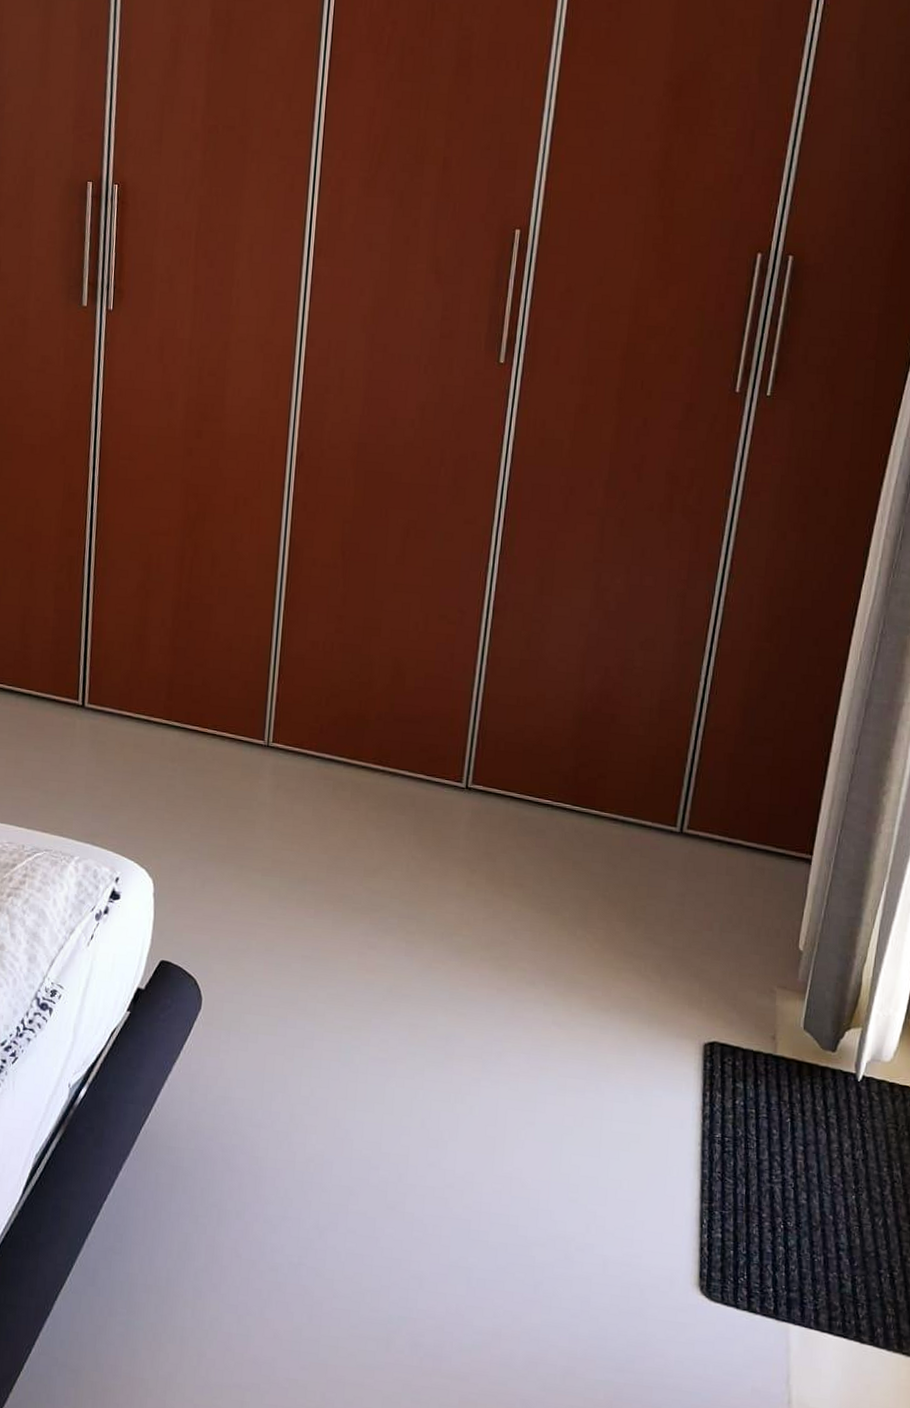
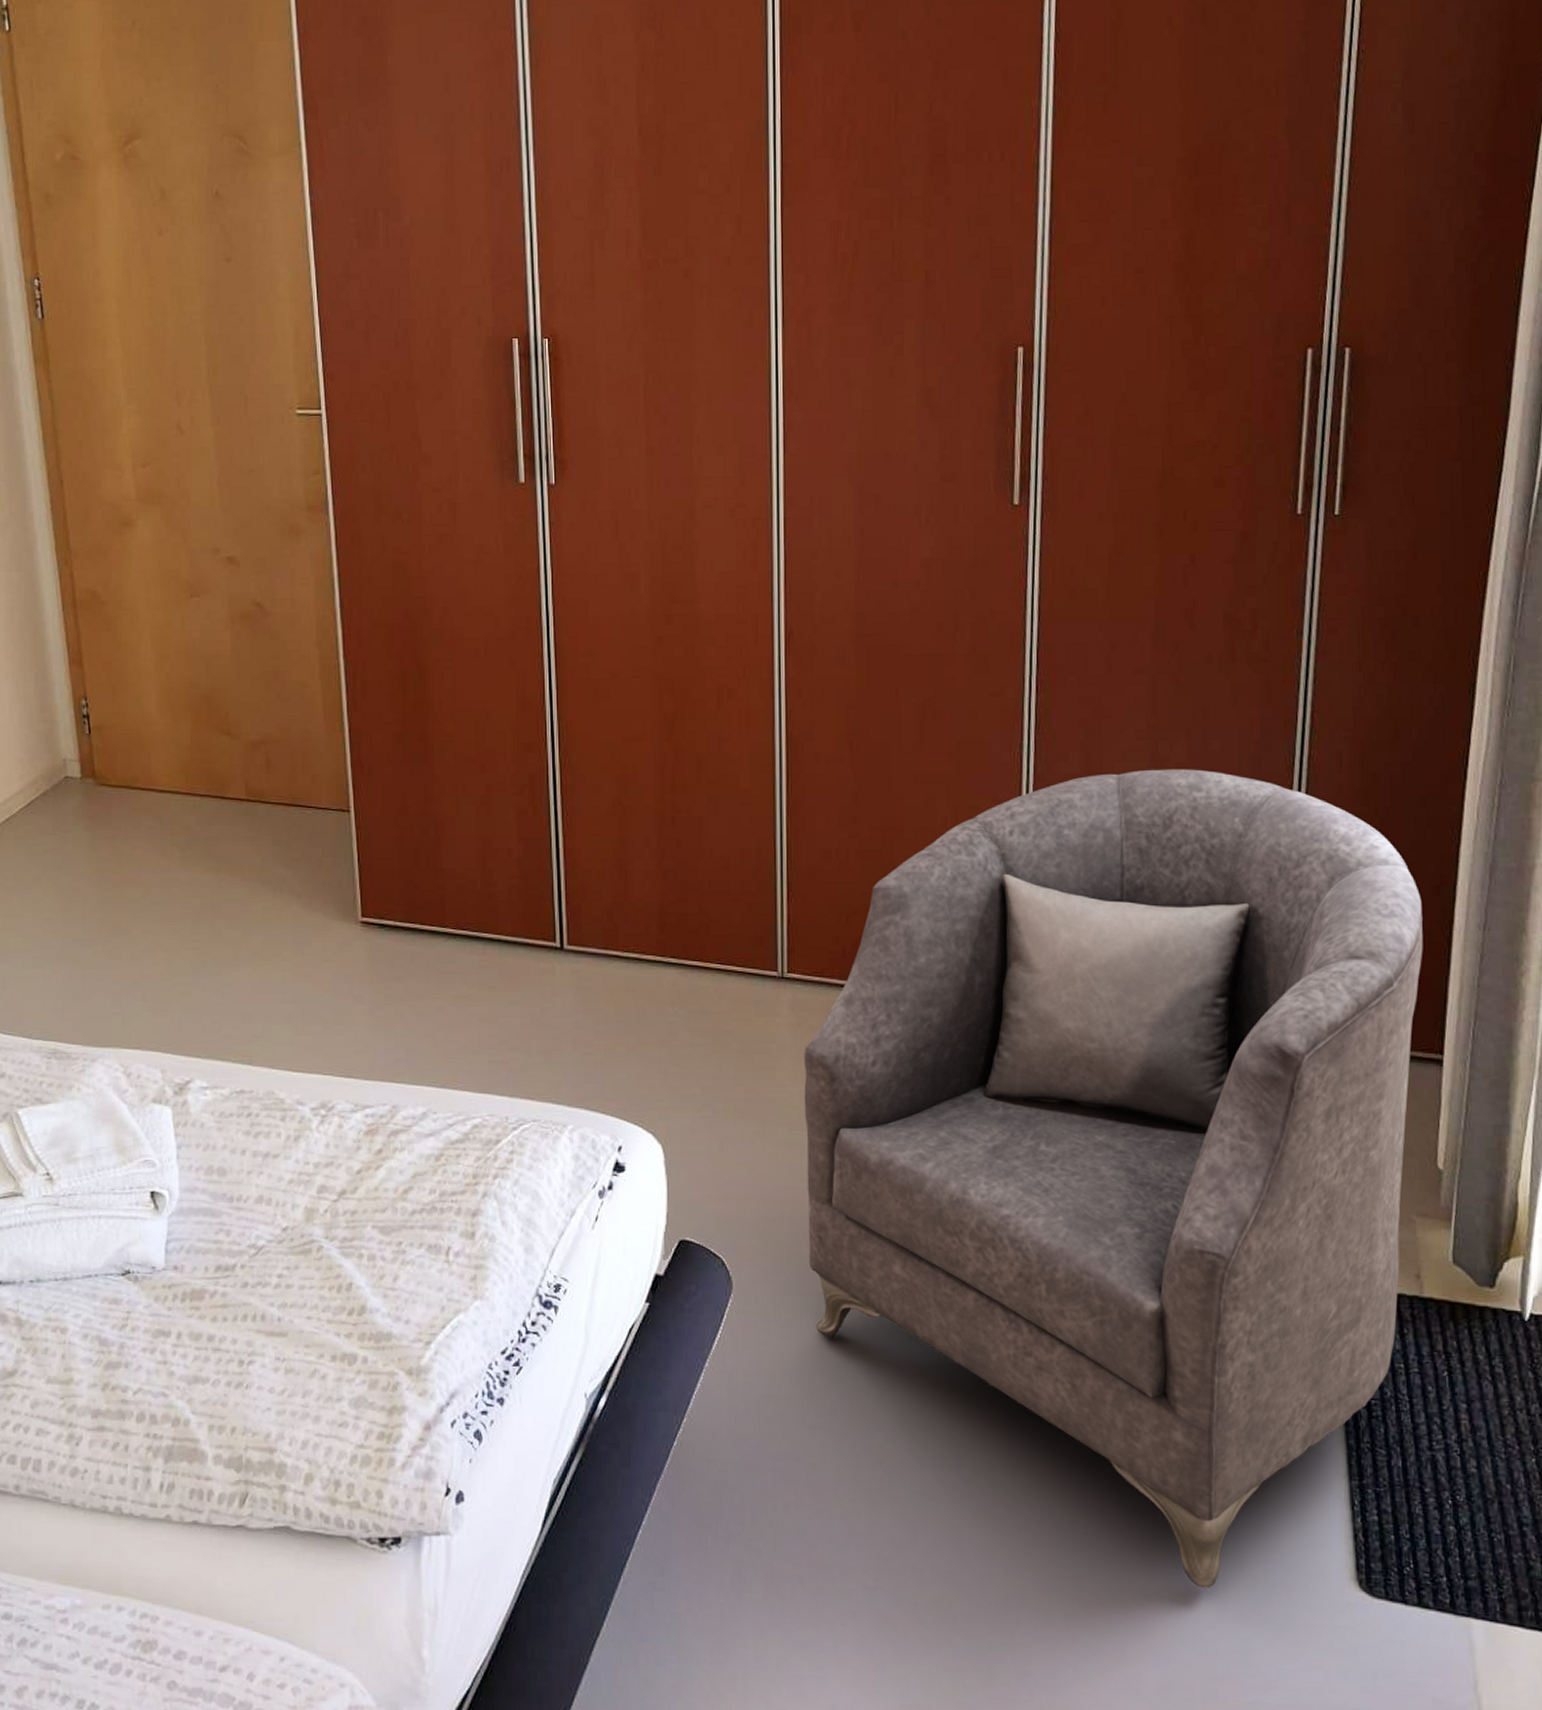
armchair: none [269,596,807,1284] -> present [803,769,1423,1588]

